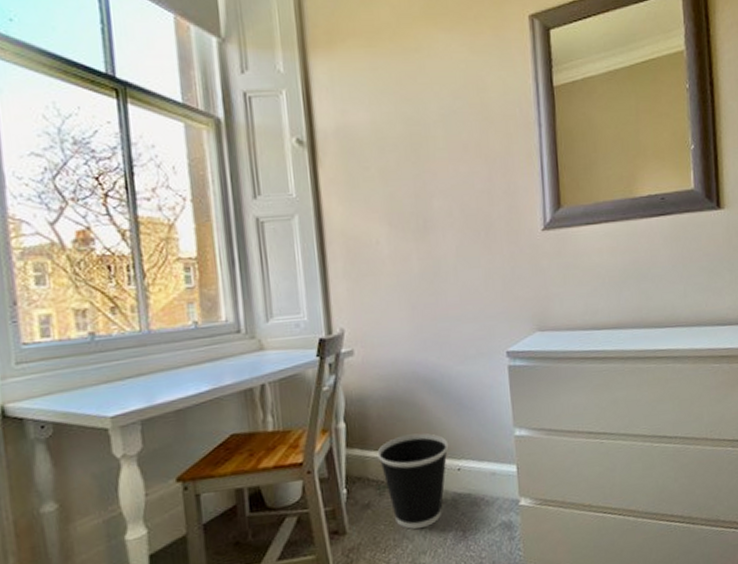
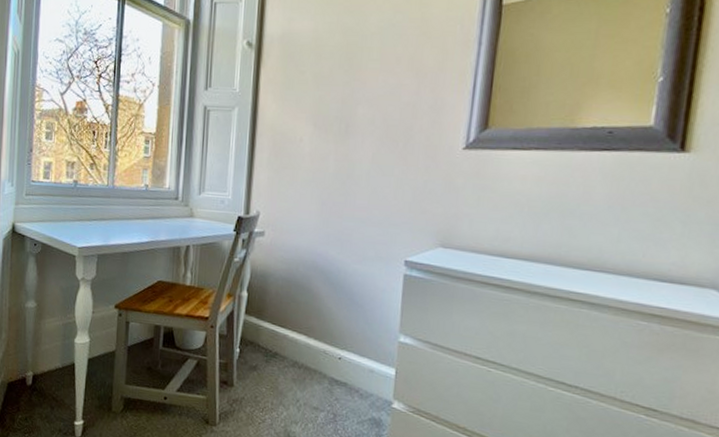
wastebasket: present [377,433,449,530] -> none [270,315,335,401]

